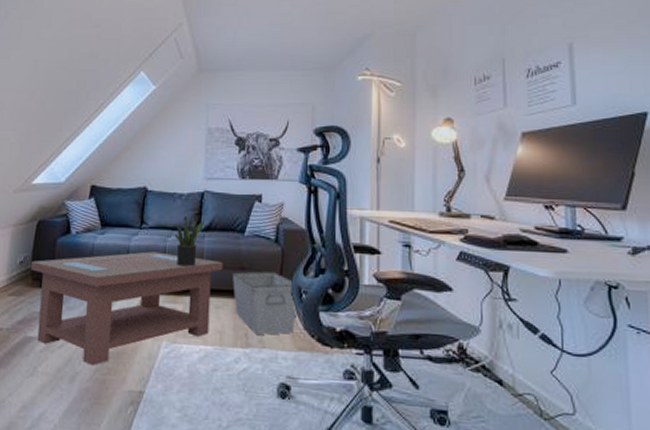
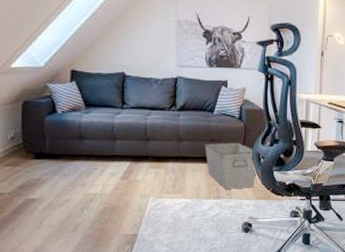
coffee table: present [30,251,224,366] -> none [21,128,197,218]
potted plant: present [174,215,203,267] -> none [153,98,178,140]

